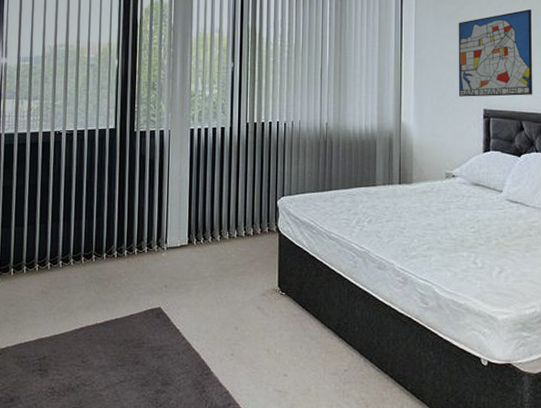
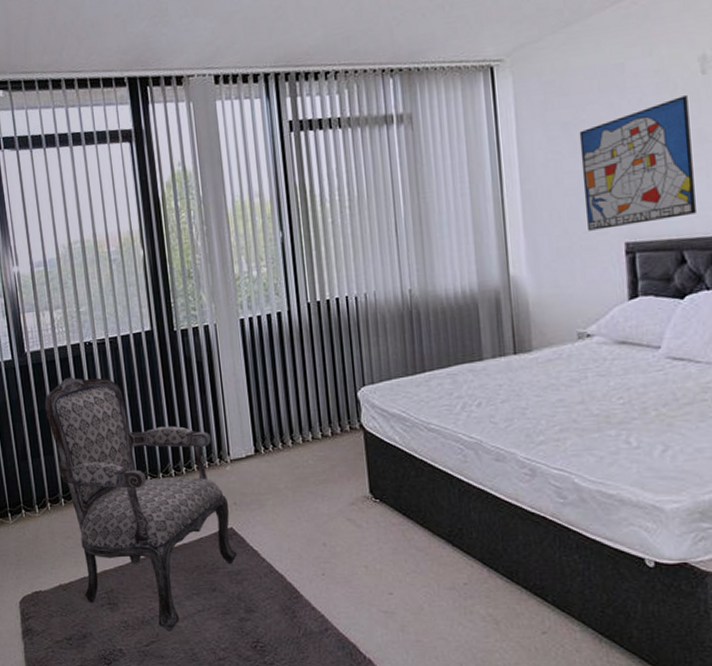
armchair: none [9,160,161,400] -> present [44,377,237,633]

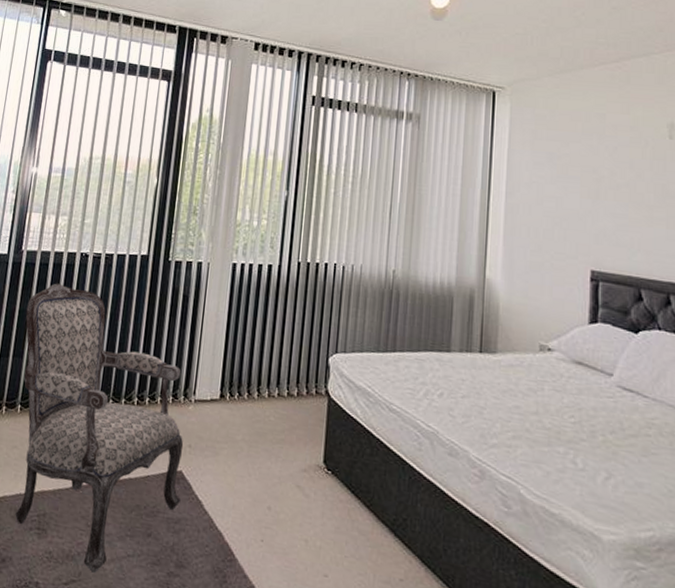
wall art: present [579,95,698,231] -> none [559,153,656,258]

